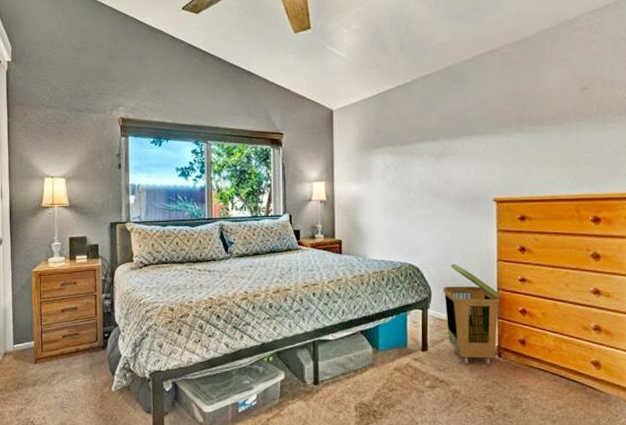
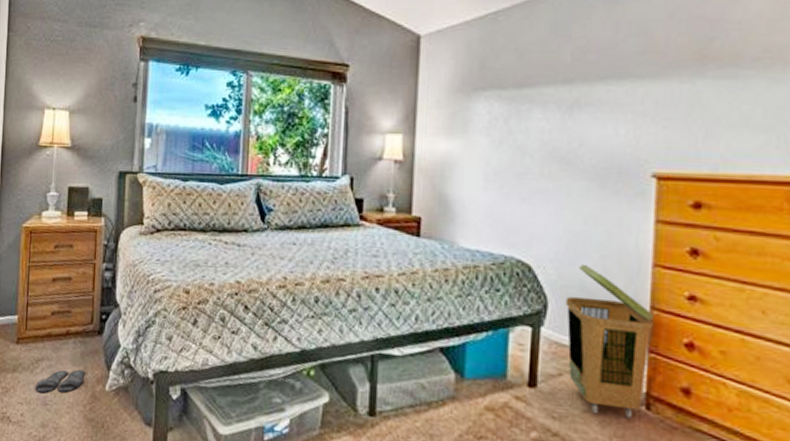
slippers: none [53,378,94,399] -> present [35,369,85,394]

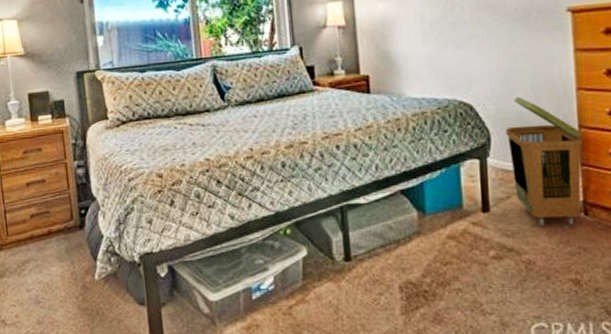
slippers: present [35,369,85,394] -> none [25,264,73,293]

